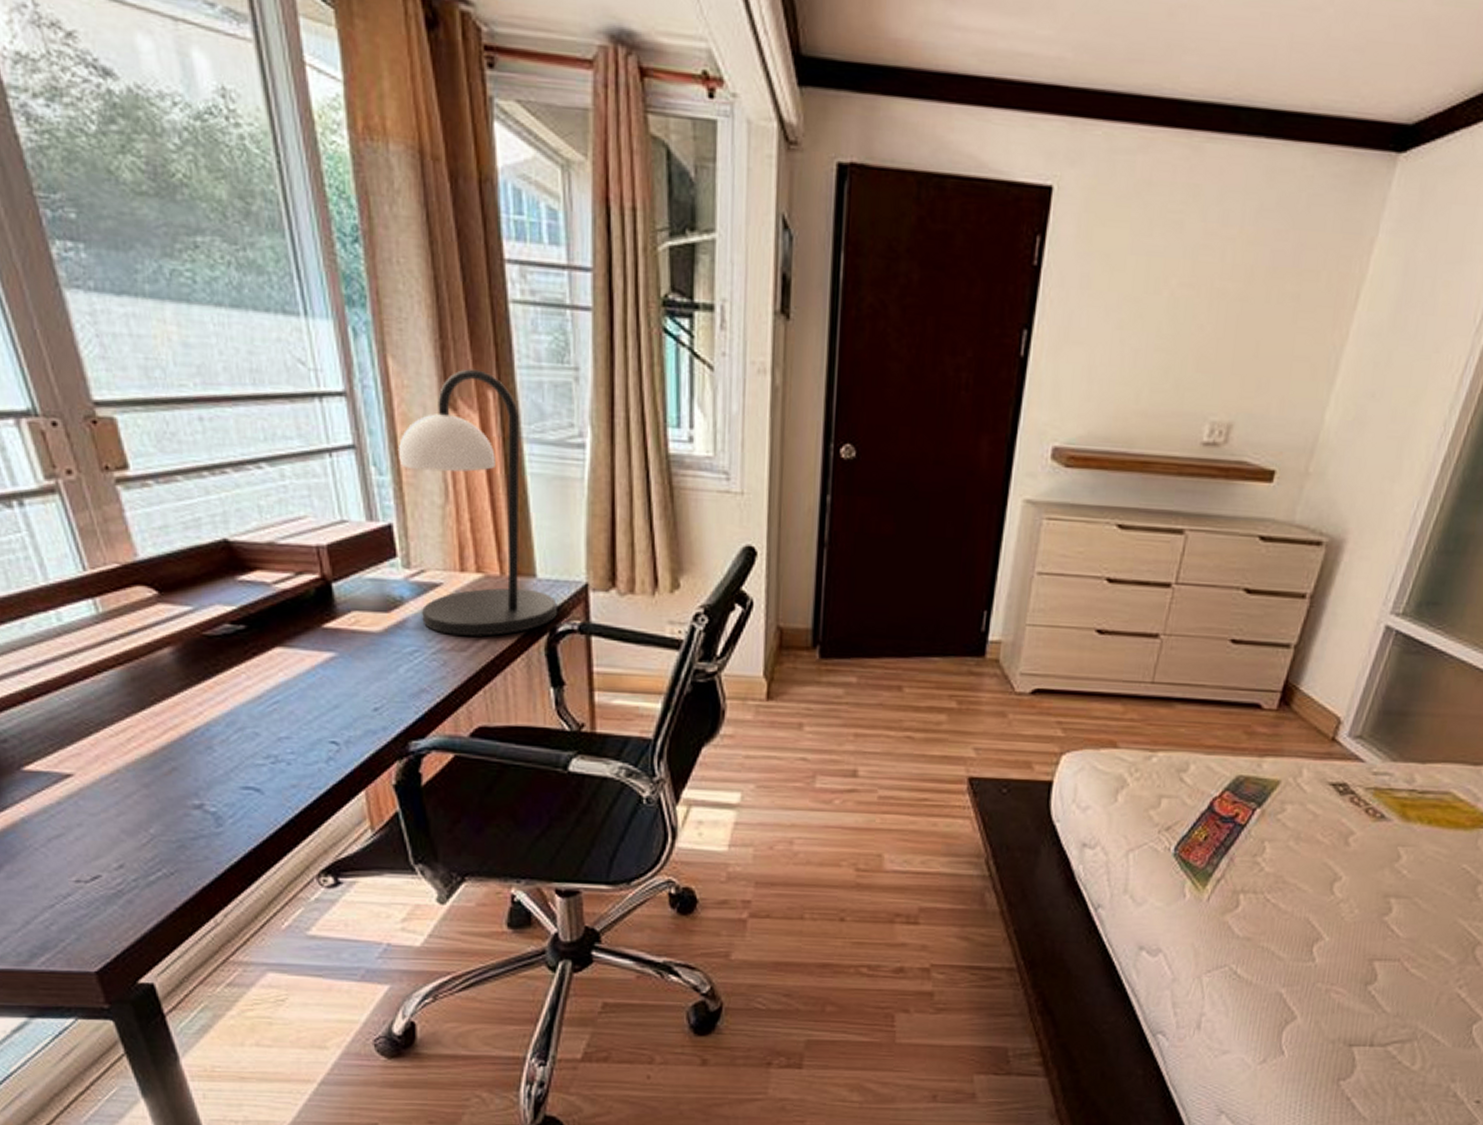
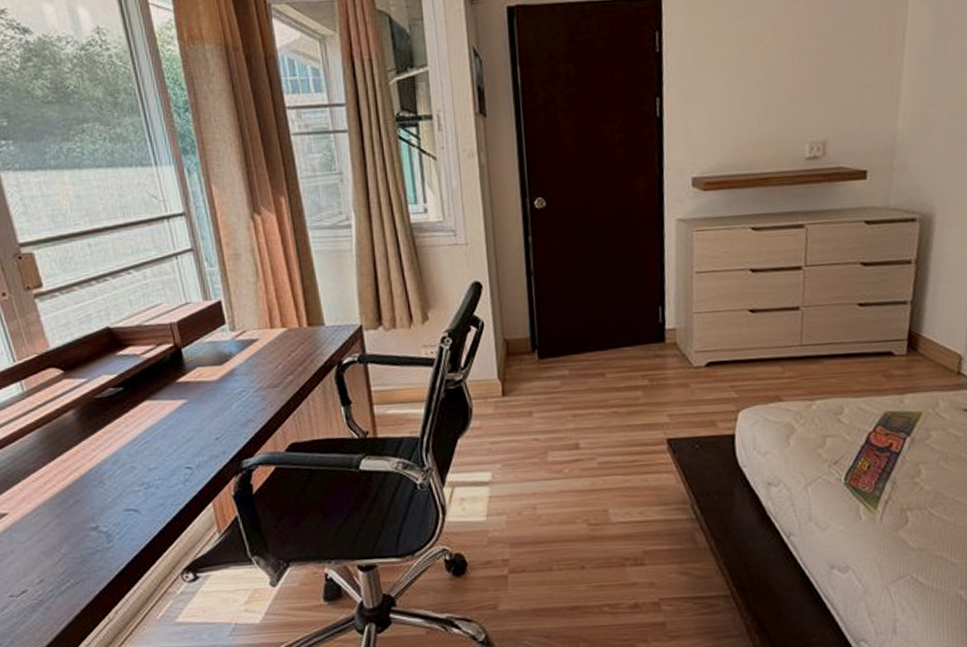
table lamp: present [399,369,557,636] -> none [222,184,342,376]

